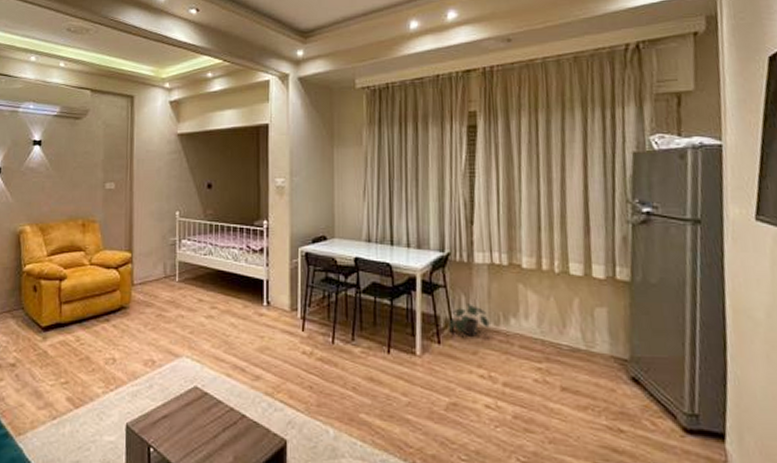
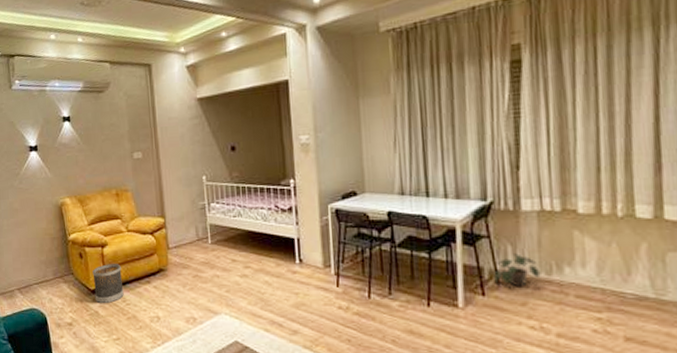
wastebasket: none [45,299,79,343] -> present [92,264,124,304]

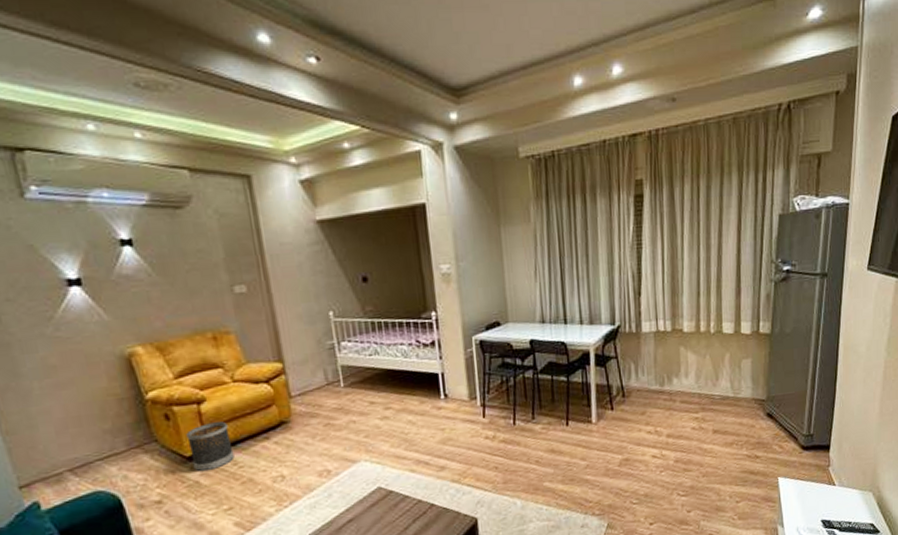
potted plant: present [494,253,541,287] -> none [620,370,656,400]

